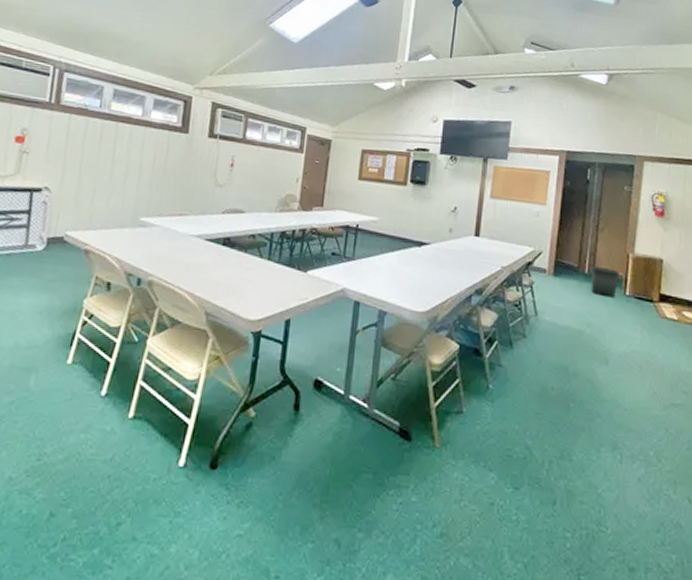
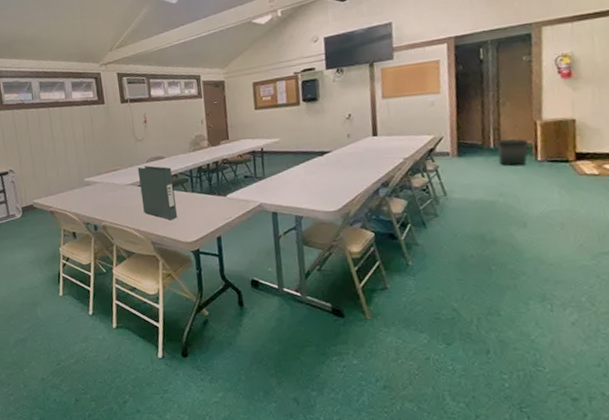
binder: none [204,217,251,290] -> present [137,165,178,221]

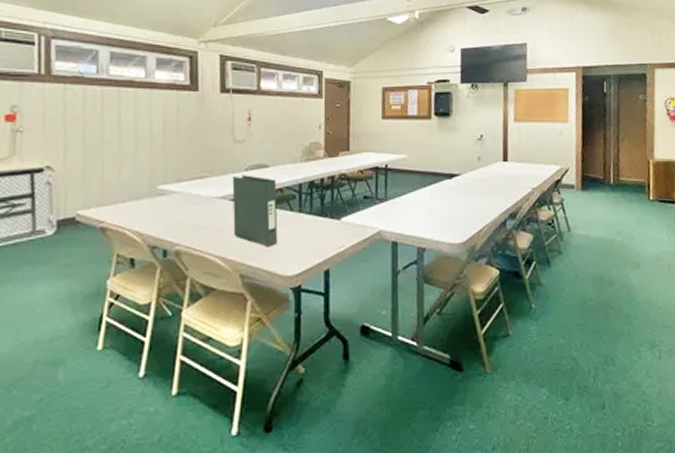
waste bin: present [496,139,530,167] -> none [615,175,644,204]

